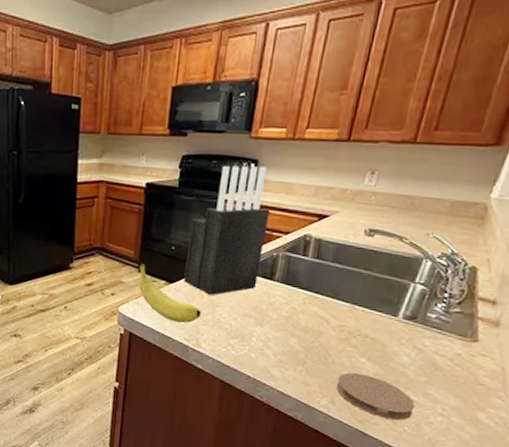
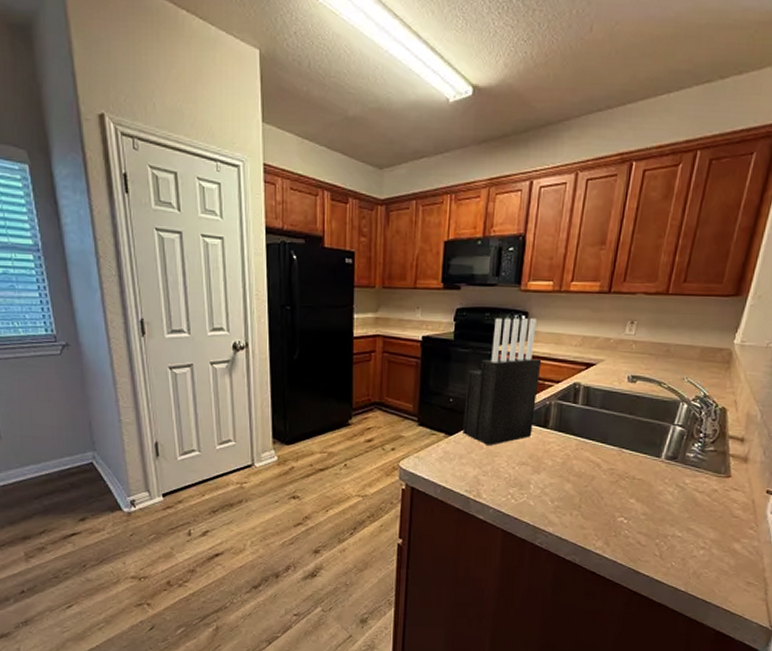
fruit: present [139,263,201,323] -> none [418,417,480,475]
coaster: present [336,373,415,421] -> none [609,514,680,557]

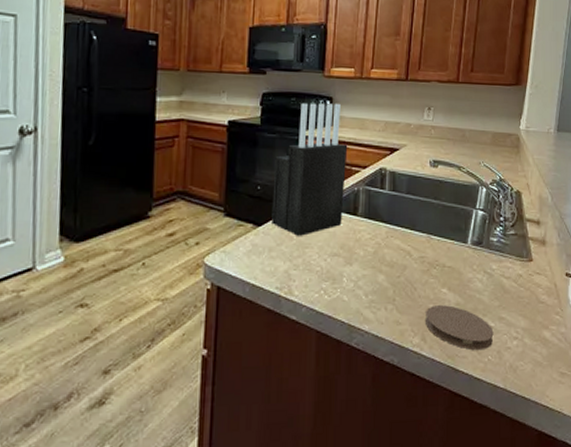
coaster: none [609,514,680,557] -> present [424,305,494,351]

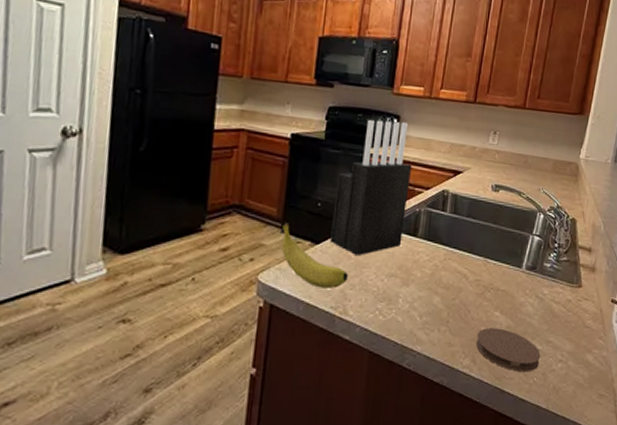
fruit: none [225,207,291,269] -> present [282,223,348,288]

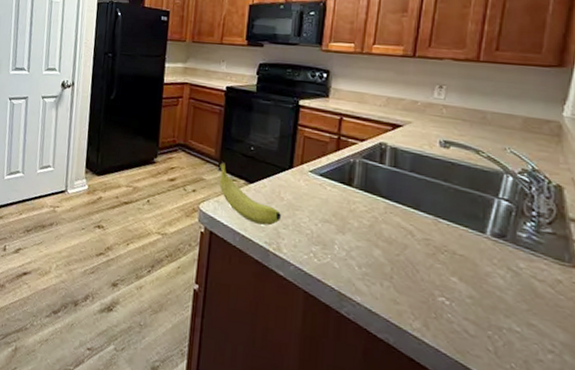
knife block: present [330,119,412,257] -> none [263,74,345,199]
coaster: present [476,328,541,373] -> none [428,292,519,355]

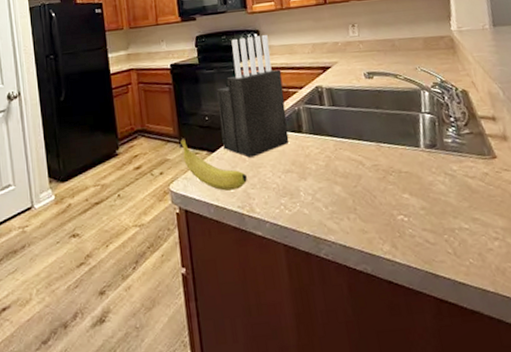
knife block: none [263,74,345,199] -> present [216,35,290,159]

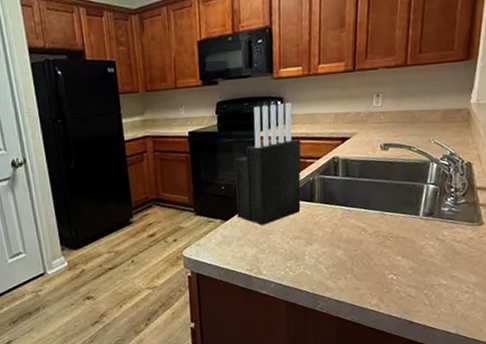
fruit: present [180,138,247,191] -> none [195,207,257,256]

